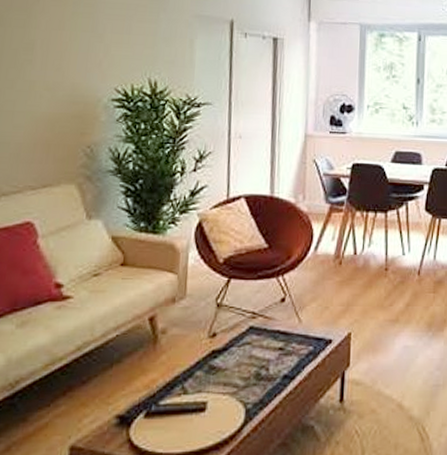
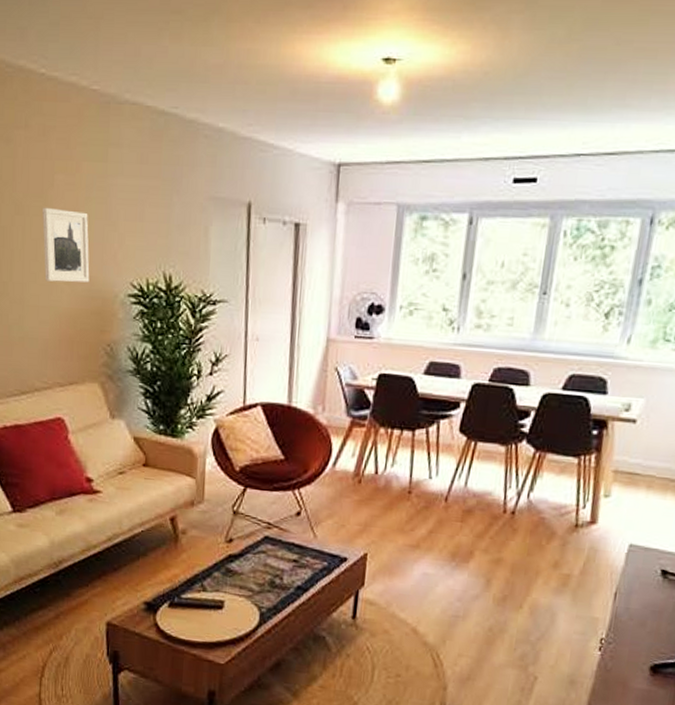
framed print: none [23,20,74,89] -> present [42,207,90,283]

